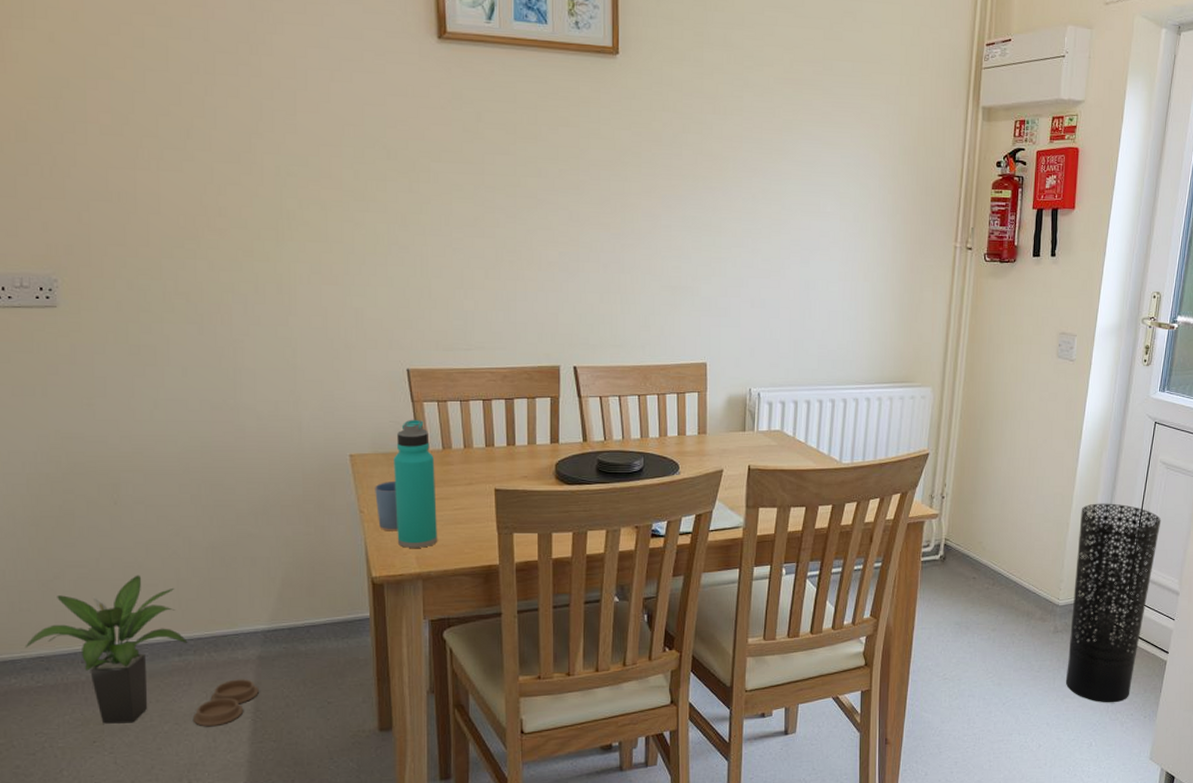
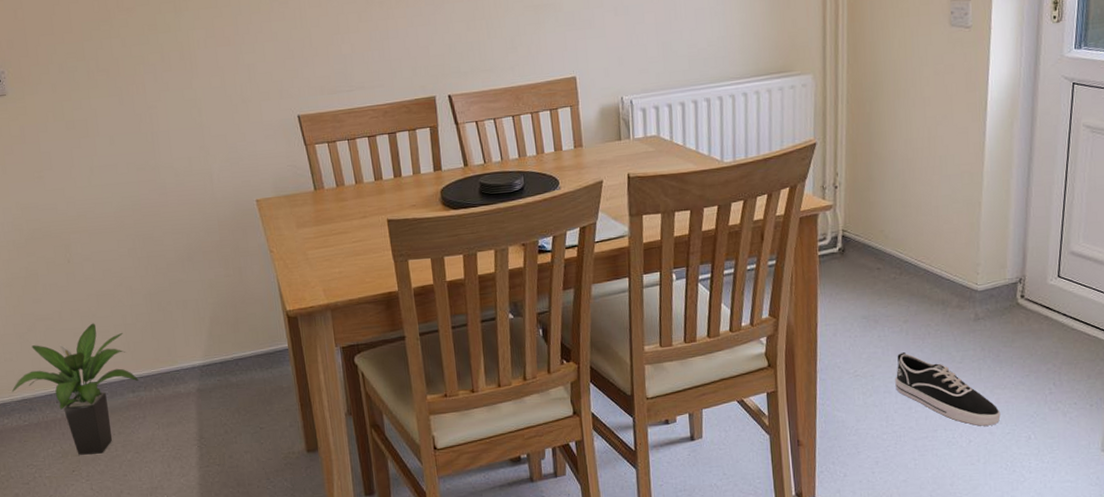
pet bowl: present [192,679,259,726] -> none [149,410,201,454]
mug: present [375,480,398,531] -> none [281,220,305,268]
water bottle: present [393,419,438,548] -> none [294,161,341,282]
shoe: none [979,659,1068,732] -> present [895,352,1001,426]
umbrella stand: present [1066,503,1162,702] -> none [993,176,1091,392]

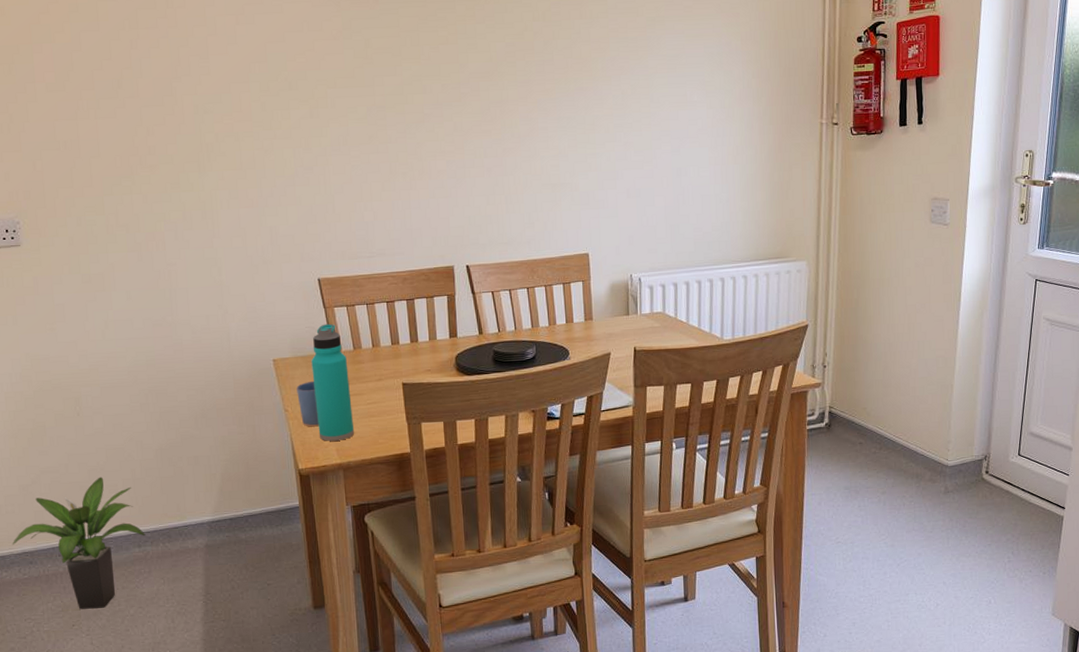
mug: none [281,220,305,268] -> present [296,380,319,427]
water bottle: none [294,161,341,282] -> present [311,323,355,441]
shoe: present [895,352,1001,426] -> none [872,522,965,591]

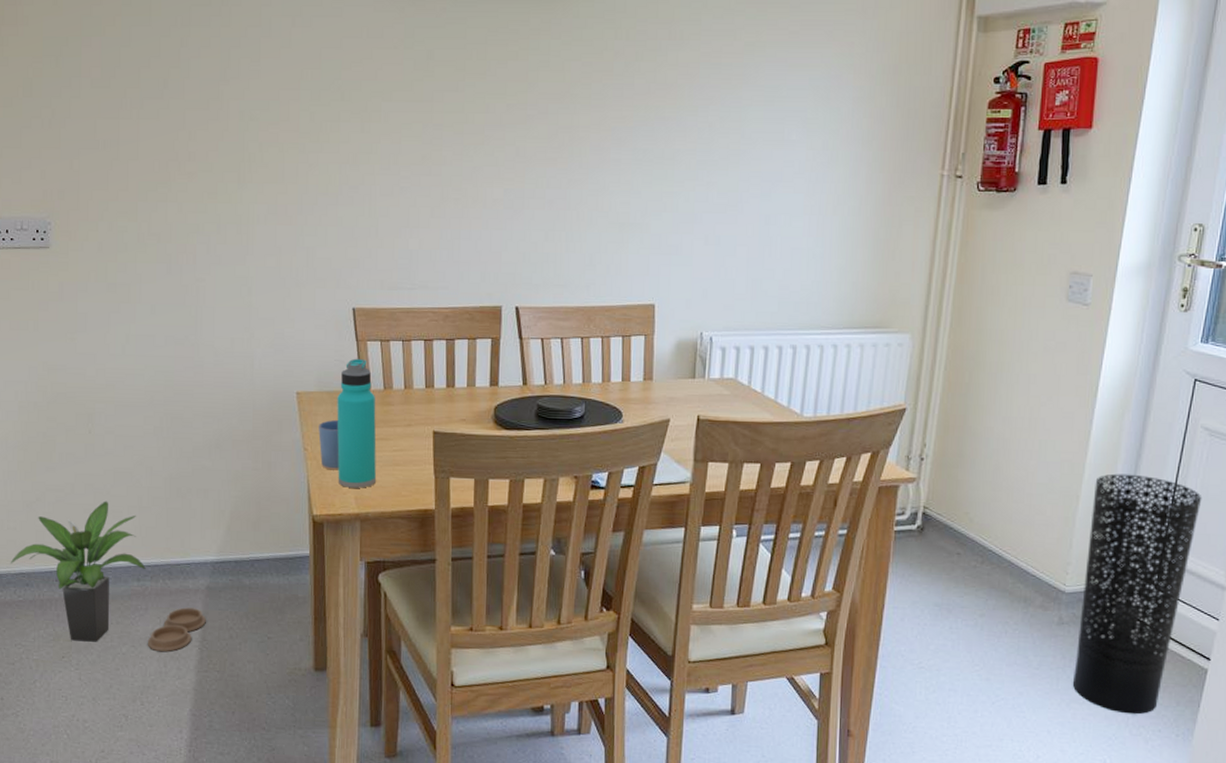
pet bowl: none [153,565,208,609] -> present [147,607,206,652]
umbrella stand: none [960,362,1049,560] -> present [1073,473,1202,714]

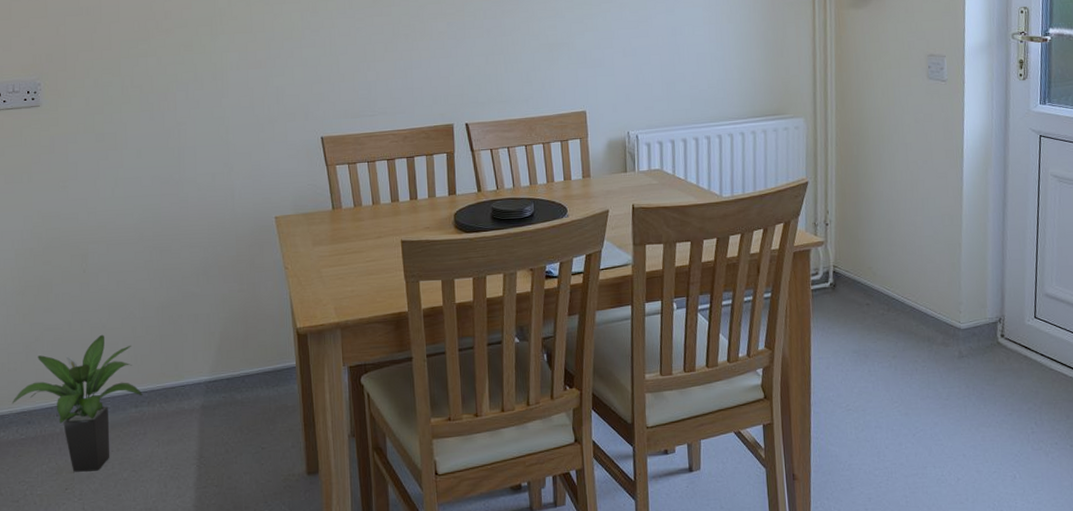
pet bowl: present [147,607,206,652] -> none [147,427,202,473]
mug: present [318,419,340,470] -> none [297,238,318,285]
water bottle: present [337,358,377,488] -> none [312,181,353,300]
umbrella stand: present [1073,473,1202,714] -> none [972,220,1061,431]

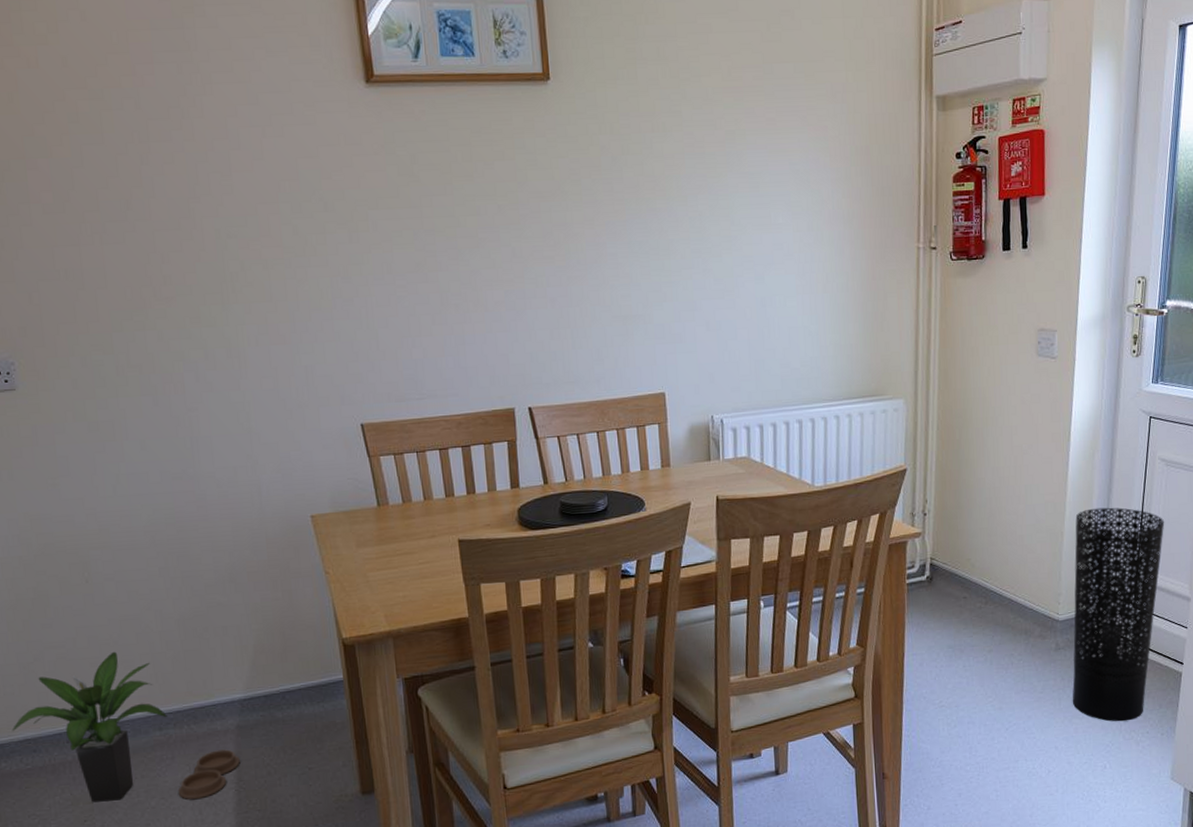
pet bowl: none [147,427,202,473] -> present [177,749,240,799]
umbrella stand: none [972,220,1061,431] -> present [1072,507,1165,721]

